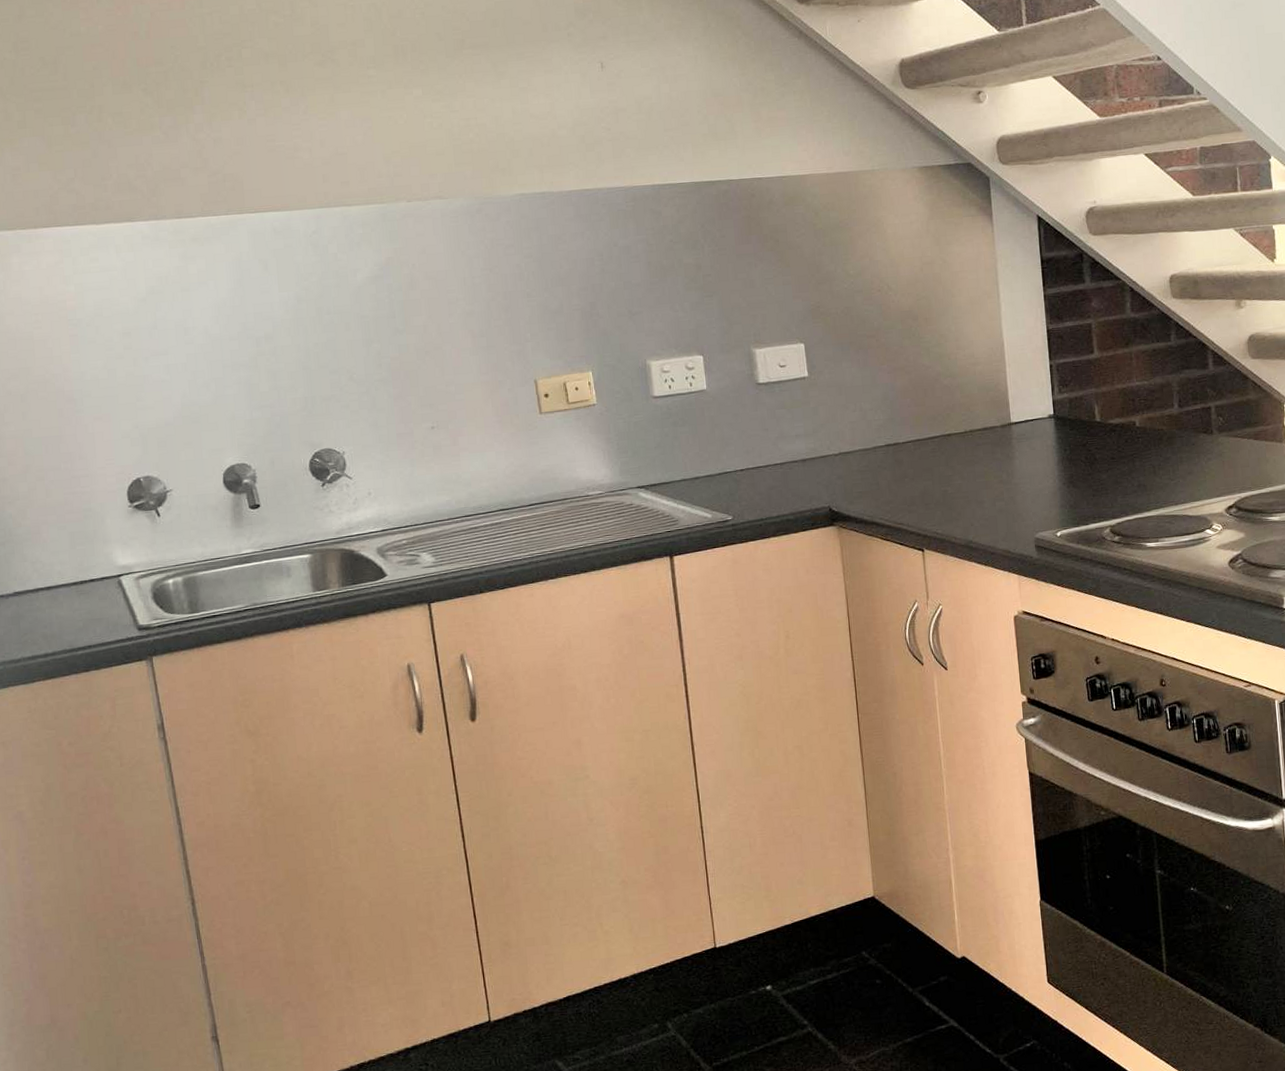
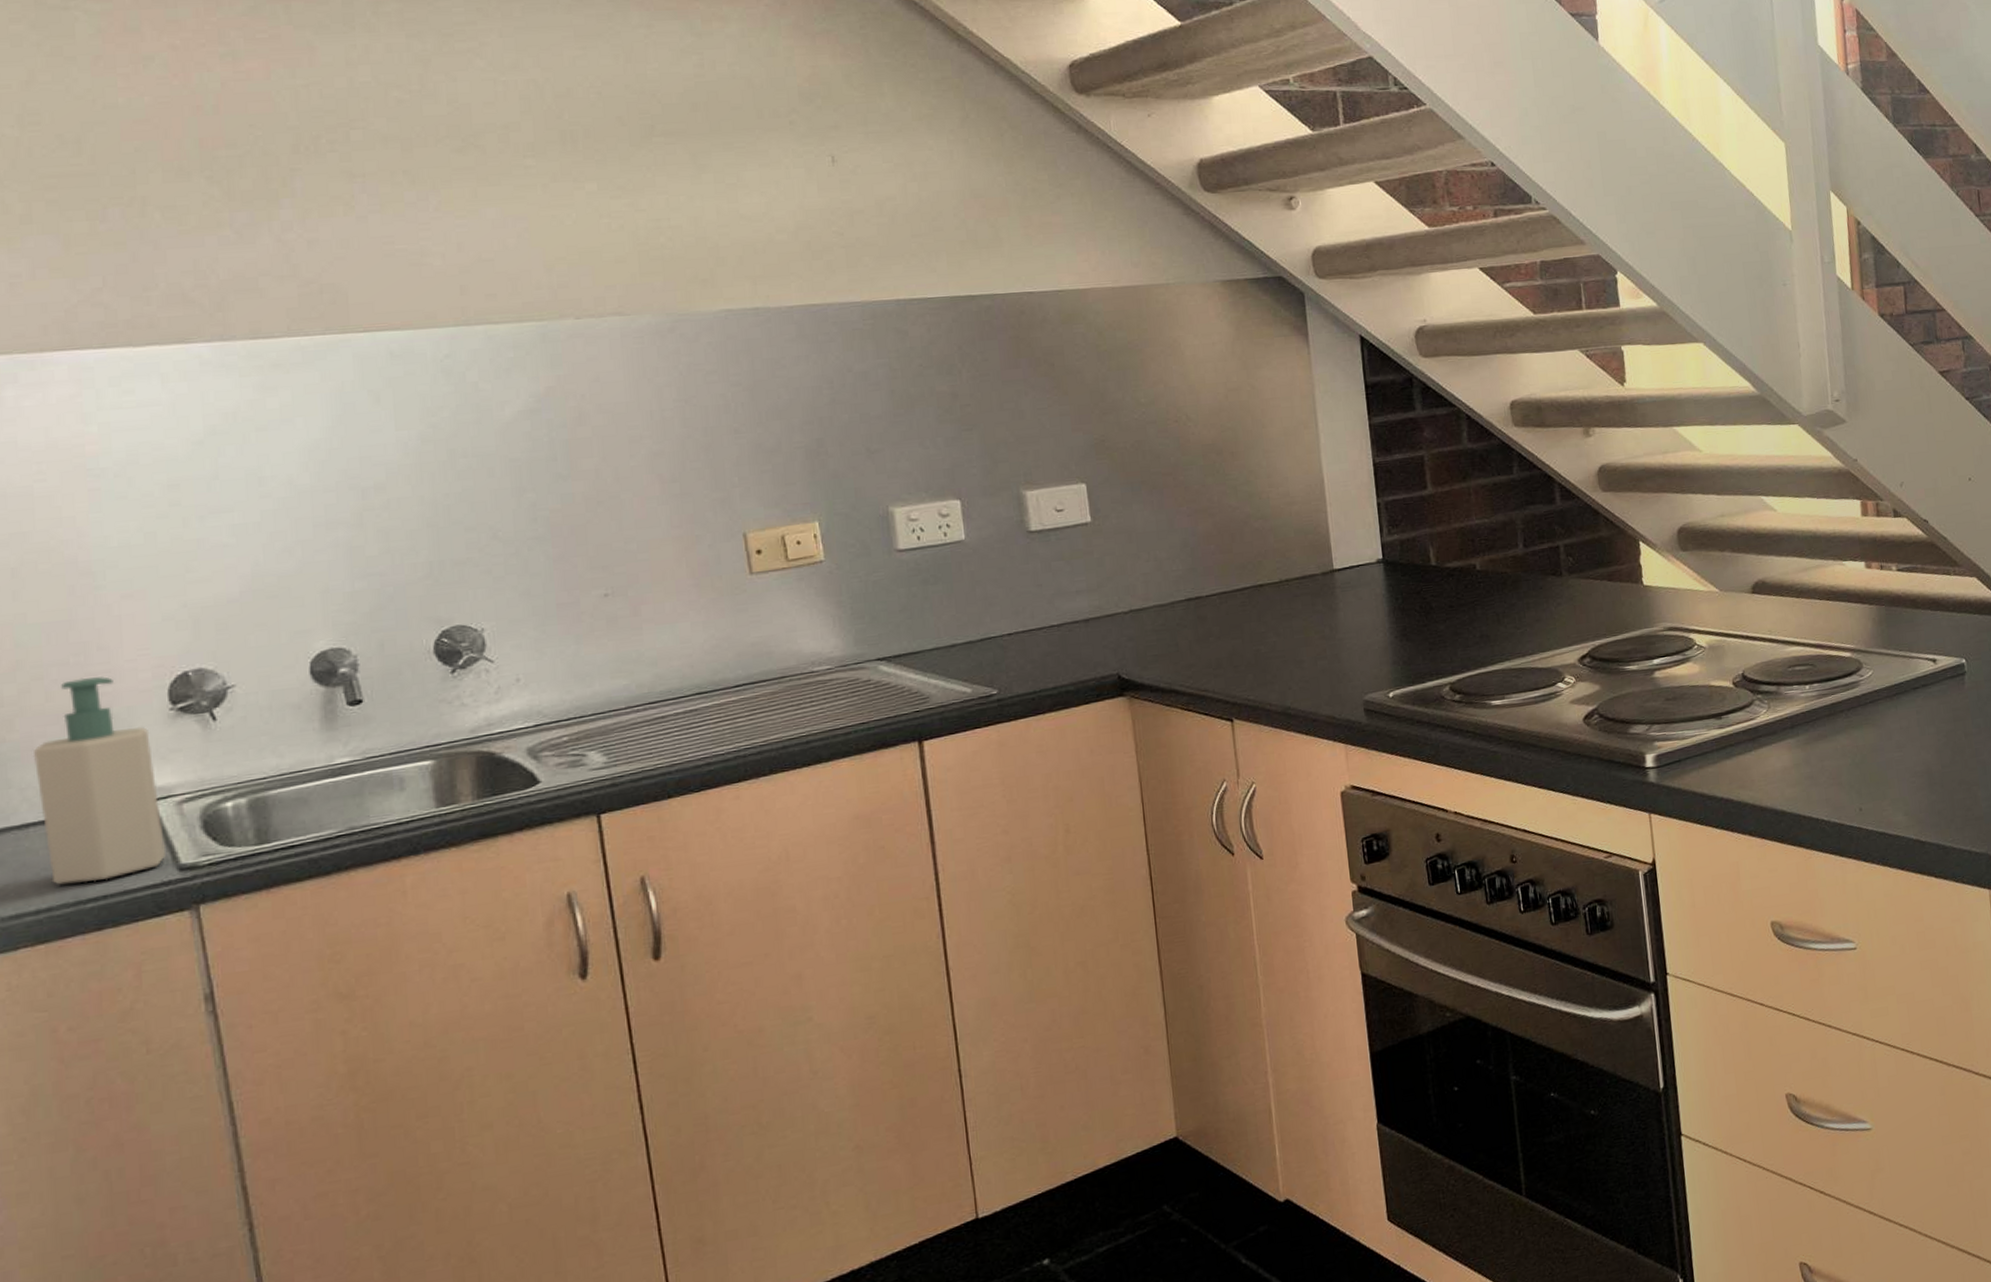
soap bottle: none [39,480,129,636] -> present [33,676,165,885]

